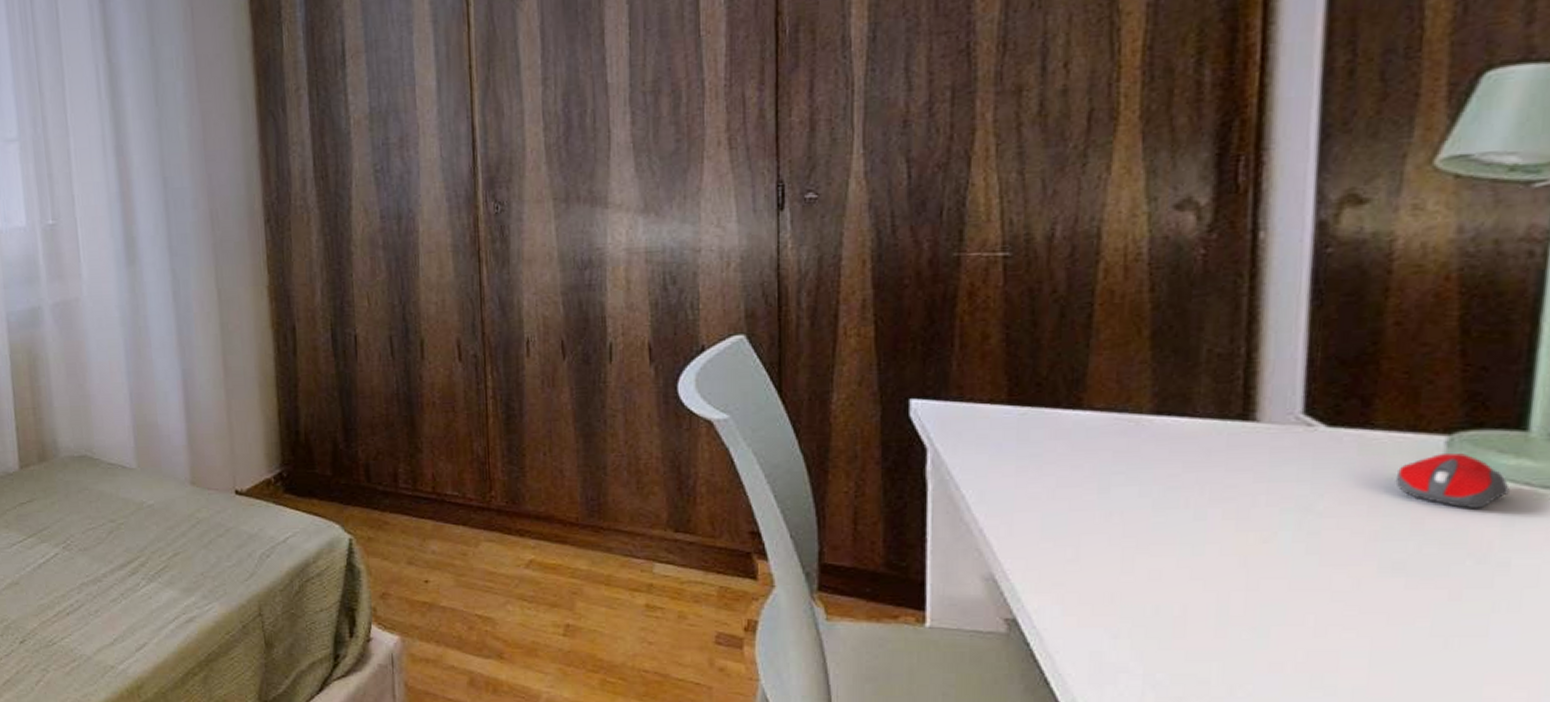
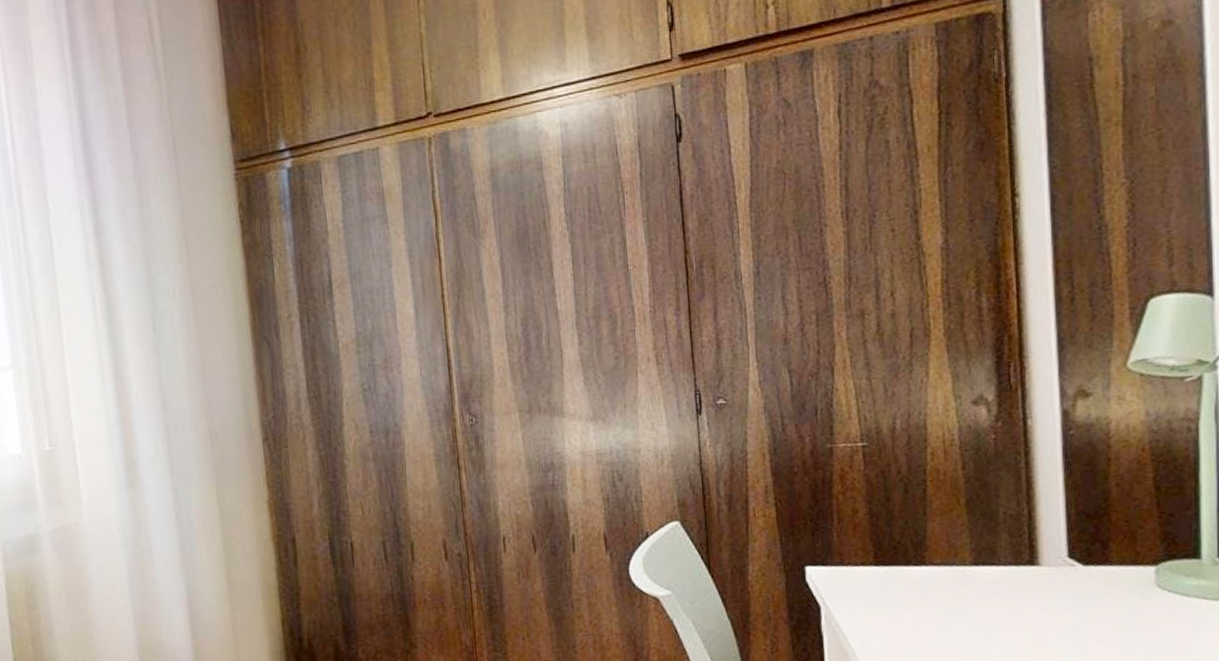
computer mouse: present [1395,453,1510,509] -> none [1128,579,1195,620]

